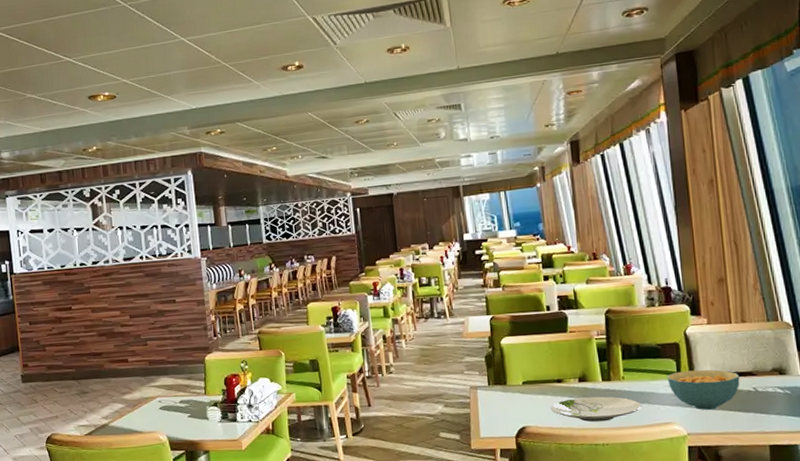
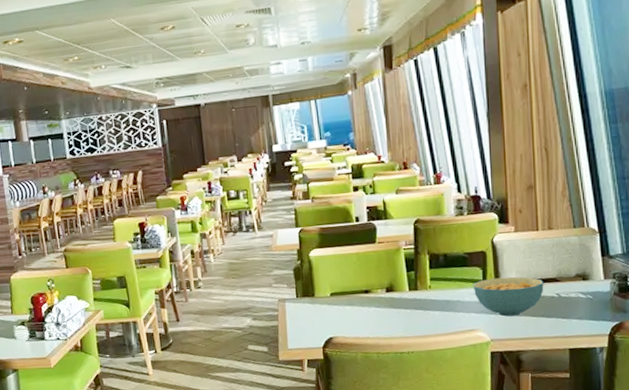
plate: present [550,396,642,422] -> none [357,305,448,331]

